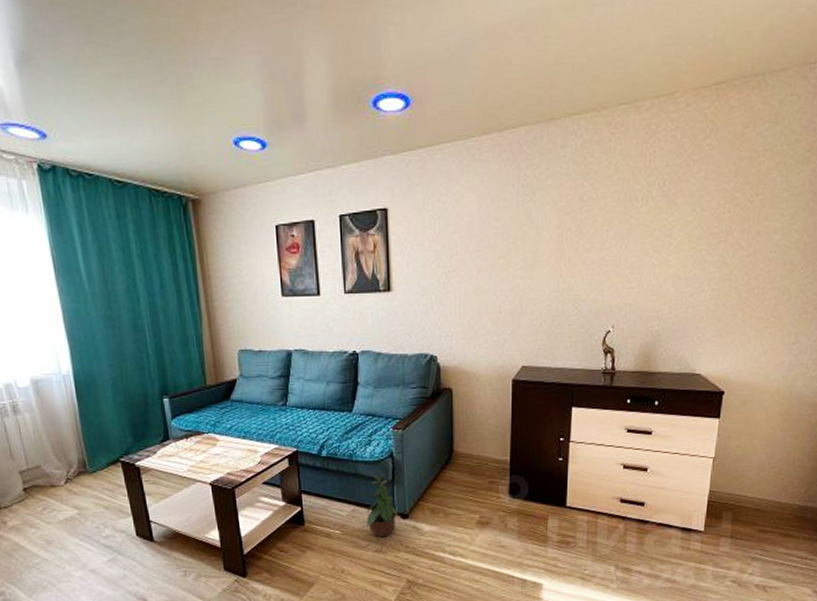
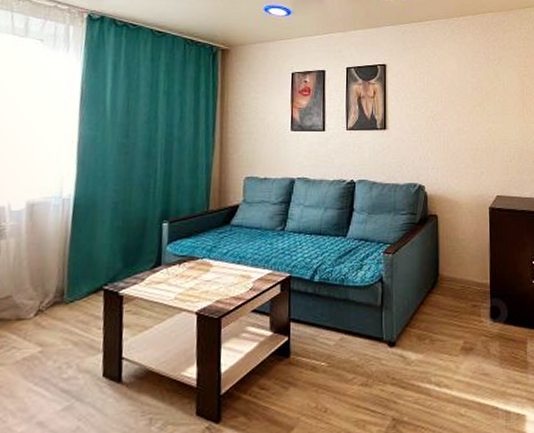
potted plant: present [366,476,399,538] -> none [354,301,386,369]

